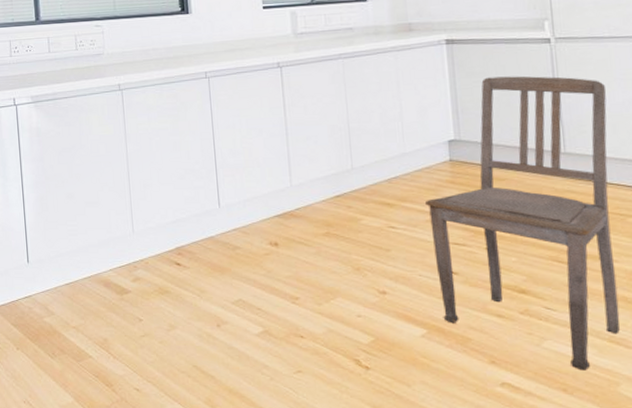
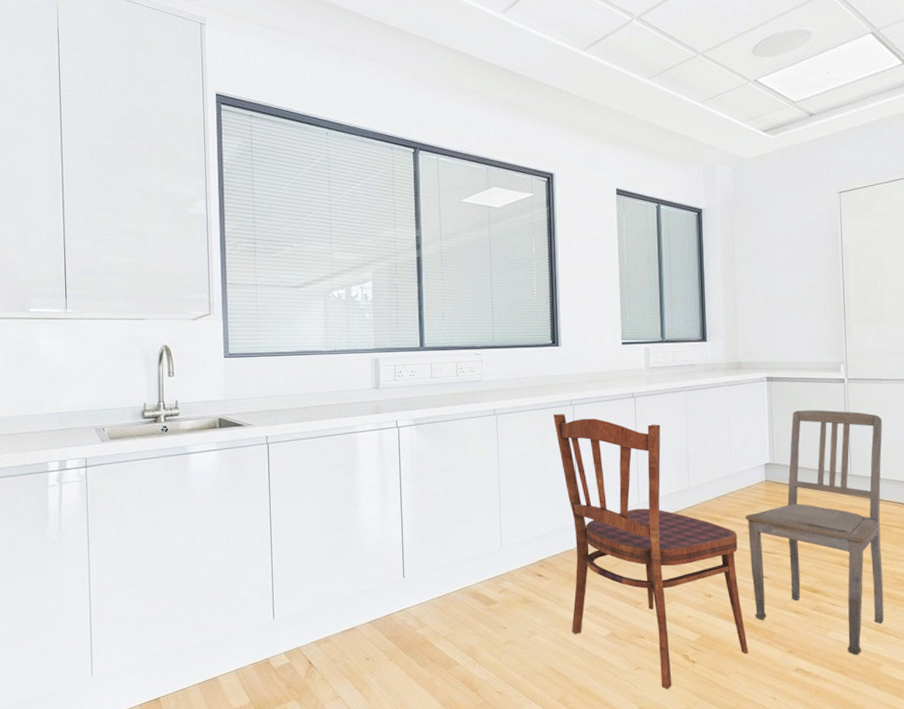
dining chair: none [186,88,437,398] -> present [553,414,748,689]

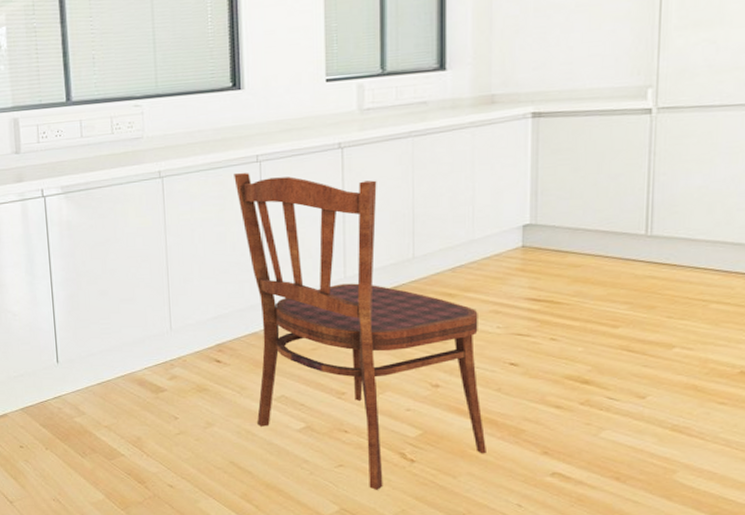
dining chair: present [744,410,884,655] -> none [489,152,708,459]

